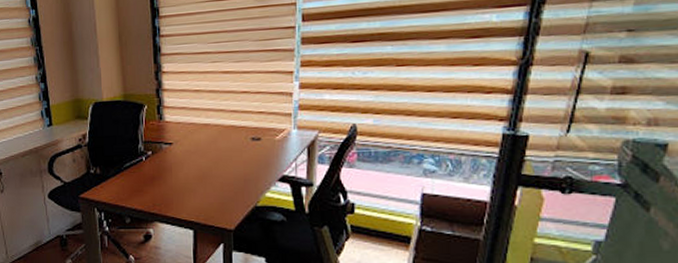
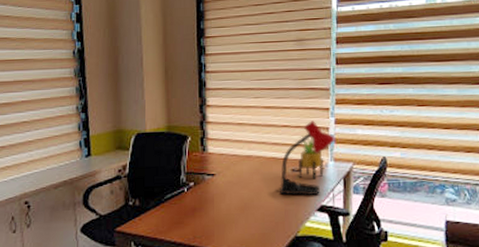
desk lamp: none [238,85,300,166] -> present [279,121,336,196]
potted plant: none [258,102,287,149] -> present [297,136,325,180]

